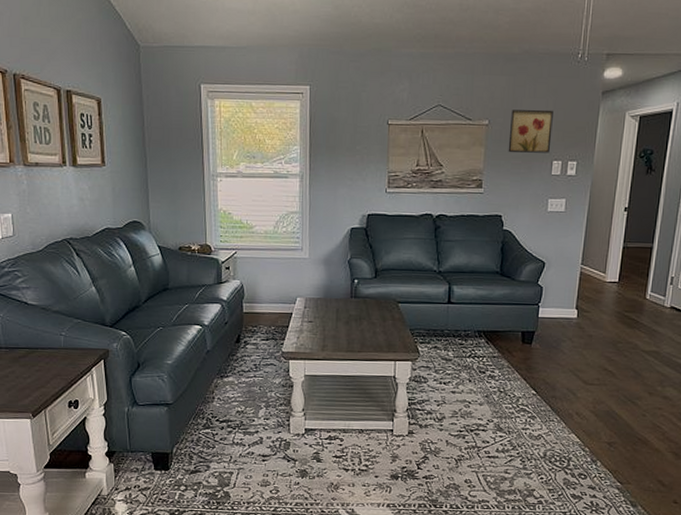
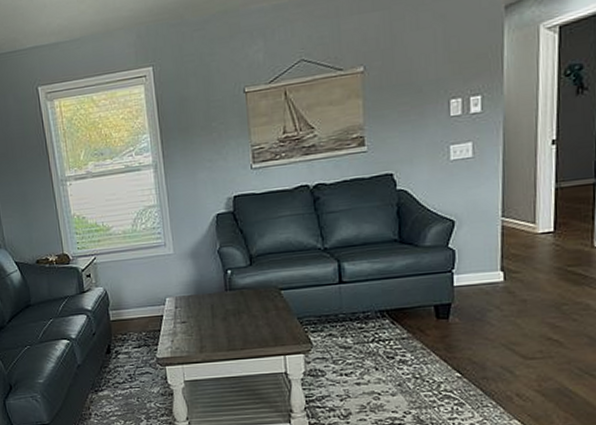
wall art: present [508,109,553,153] -> none [391,39,445,99]

